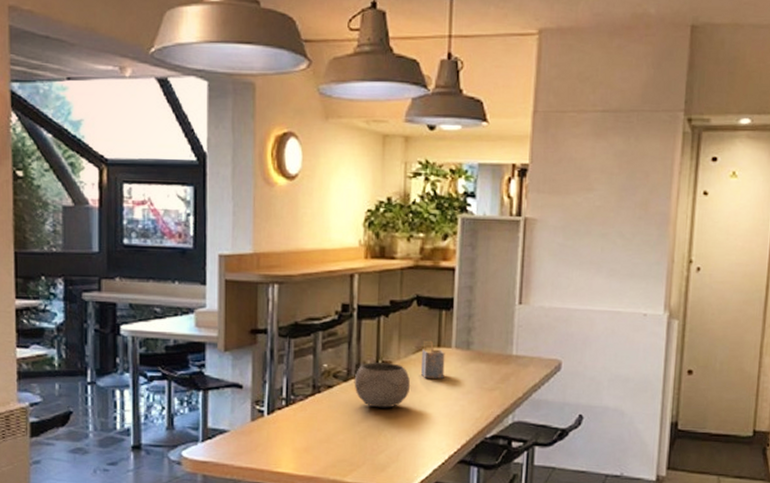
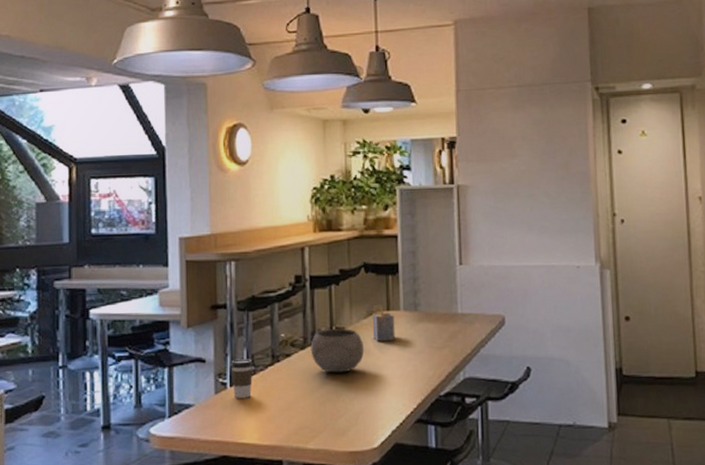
coffee cup: none [269,387,293,427] -> present [230,359,253,398]

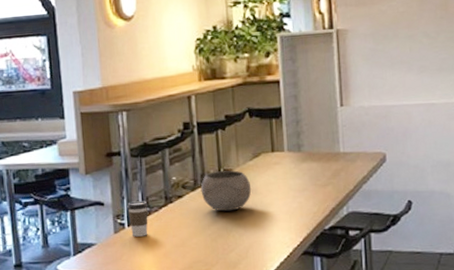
napkin holder: present [373,304,395,341] -> none [258,147,281,181]

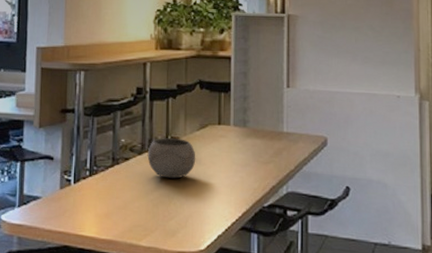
coffee cup: present [127,201,148,237] -> none [75,159,95,195]

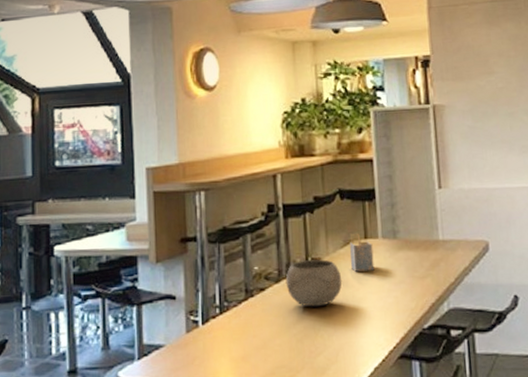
napkin holder: none [205,119,225,153] -> present [350,233,375,272]

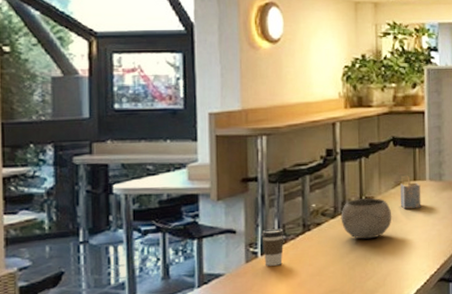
coffee cup: none [202,294,226,337] -> present [261,228,284,266]

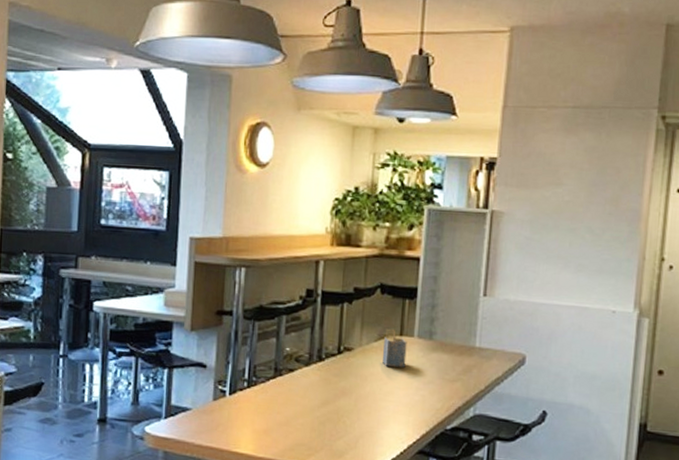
coffee cup: present [261,228,284,266] -> none [231,368,255,408]
bowl: present [340,198,392,239] -> none [315,348,372,395]

